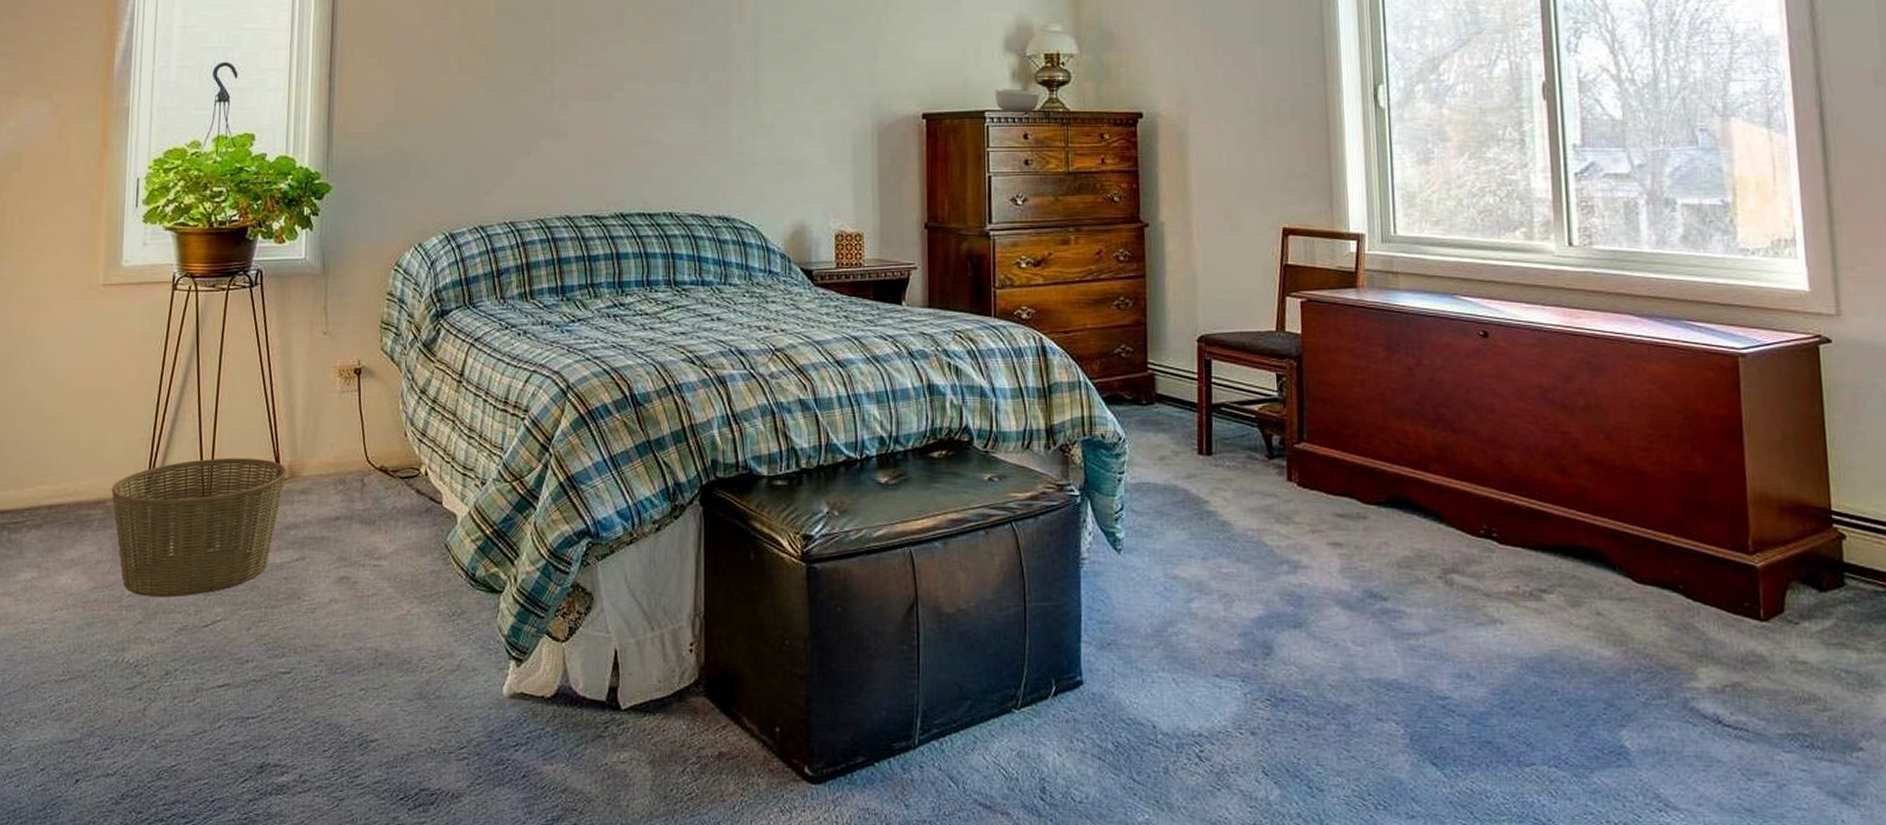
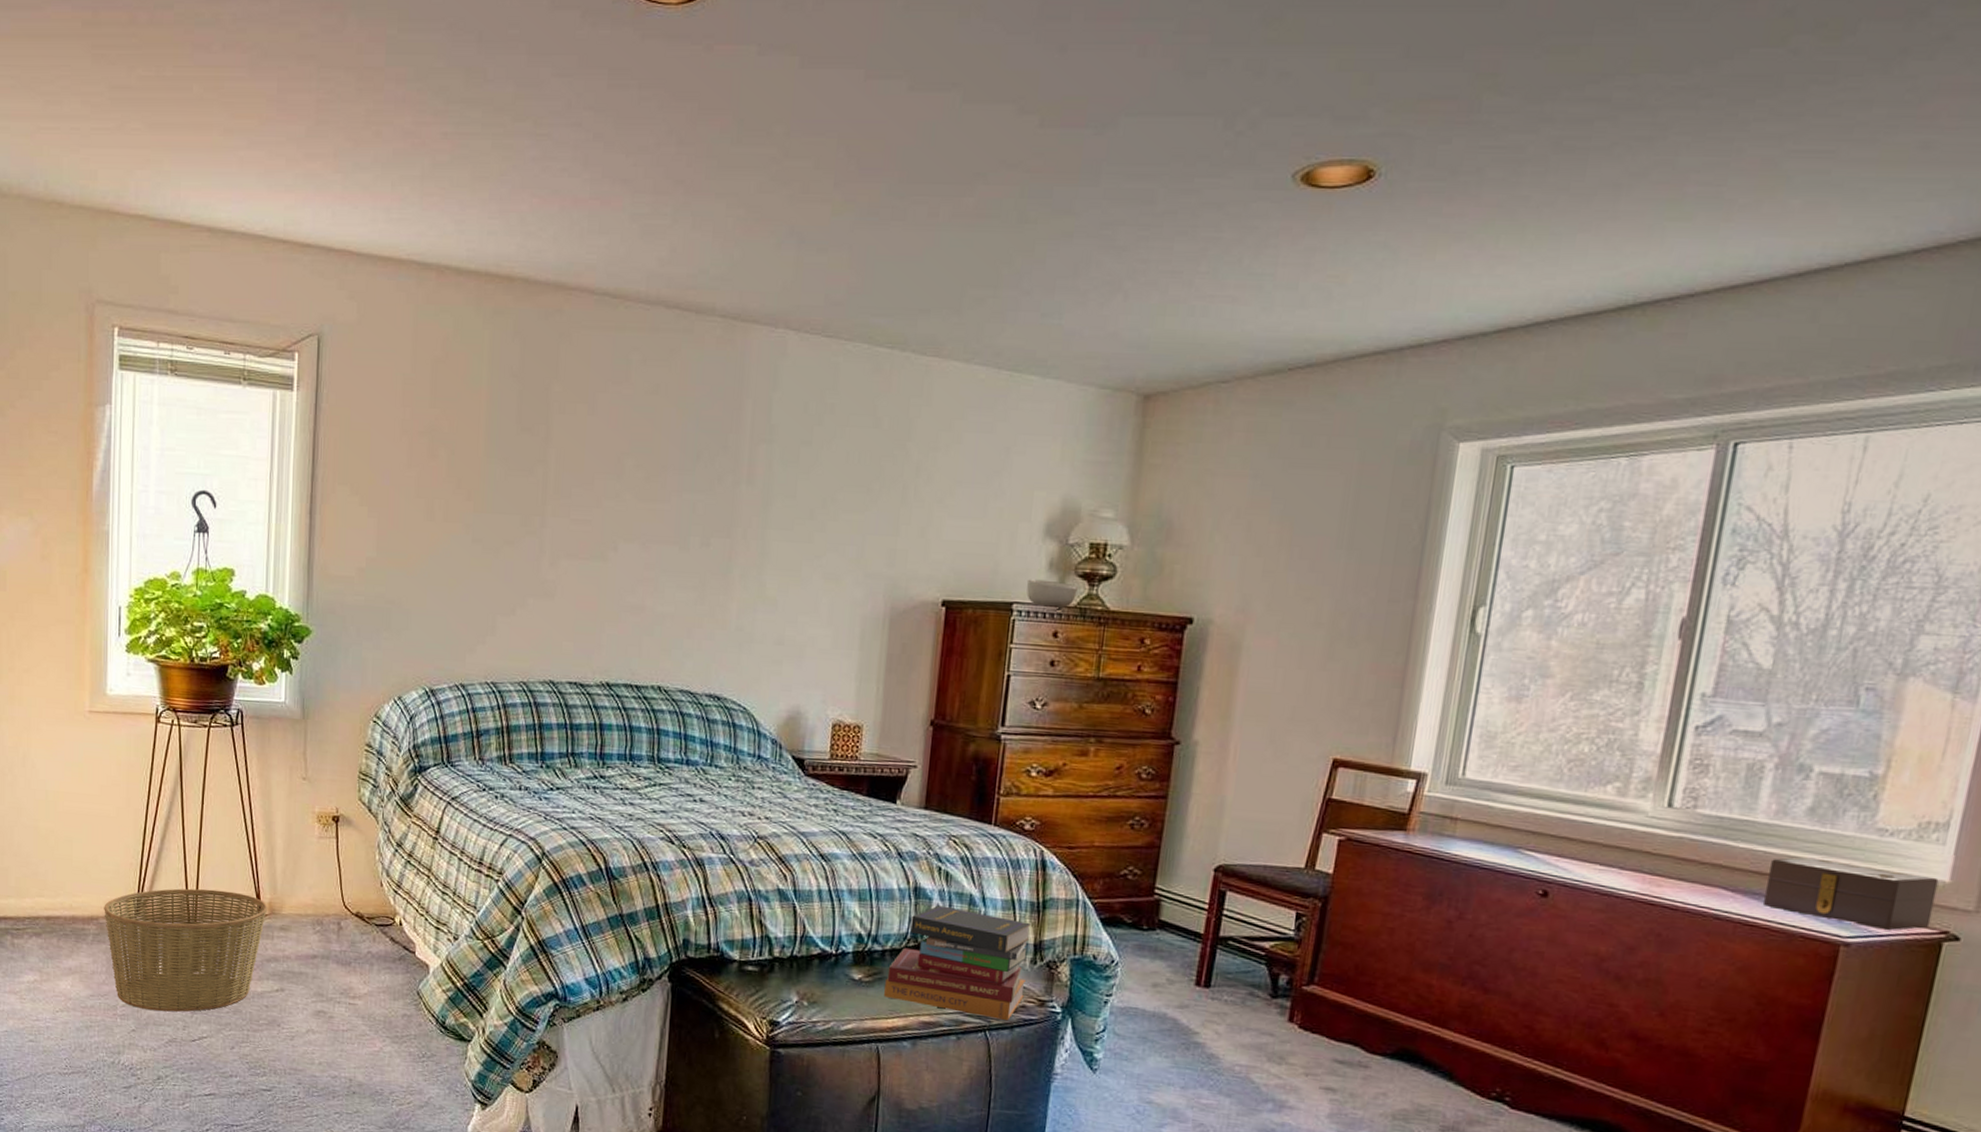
books: none [911,400,1043,510] -> present [884,905,1032,1021]
jewelry box: none [1664,280,1805,338] -> present [1763,857,1939,930]

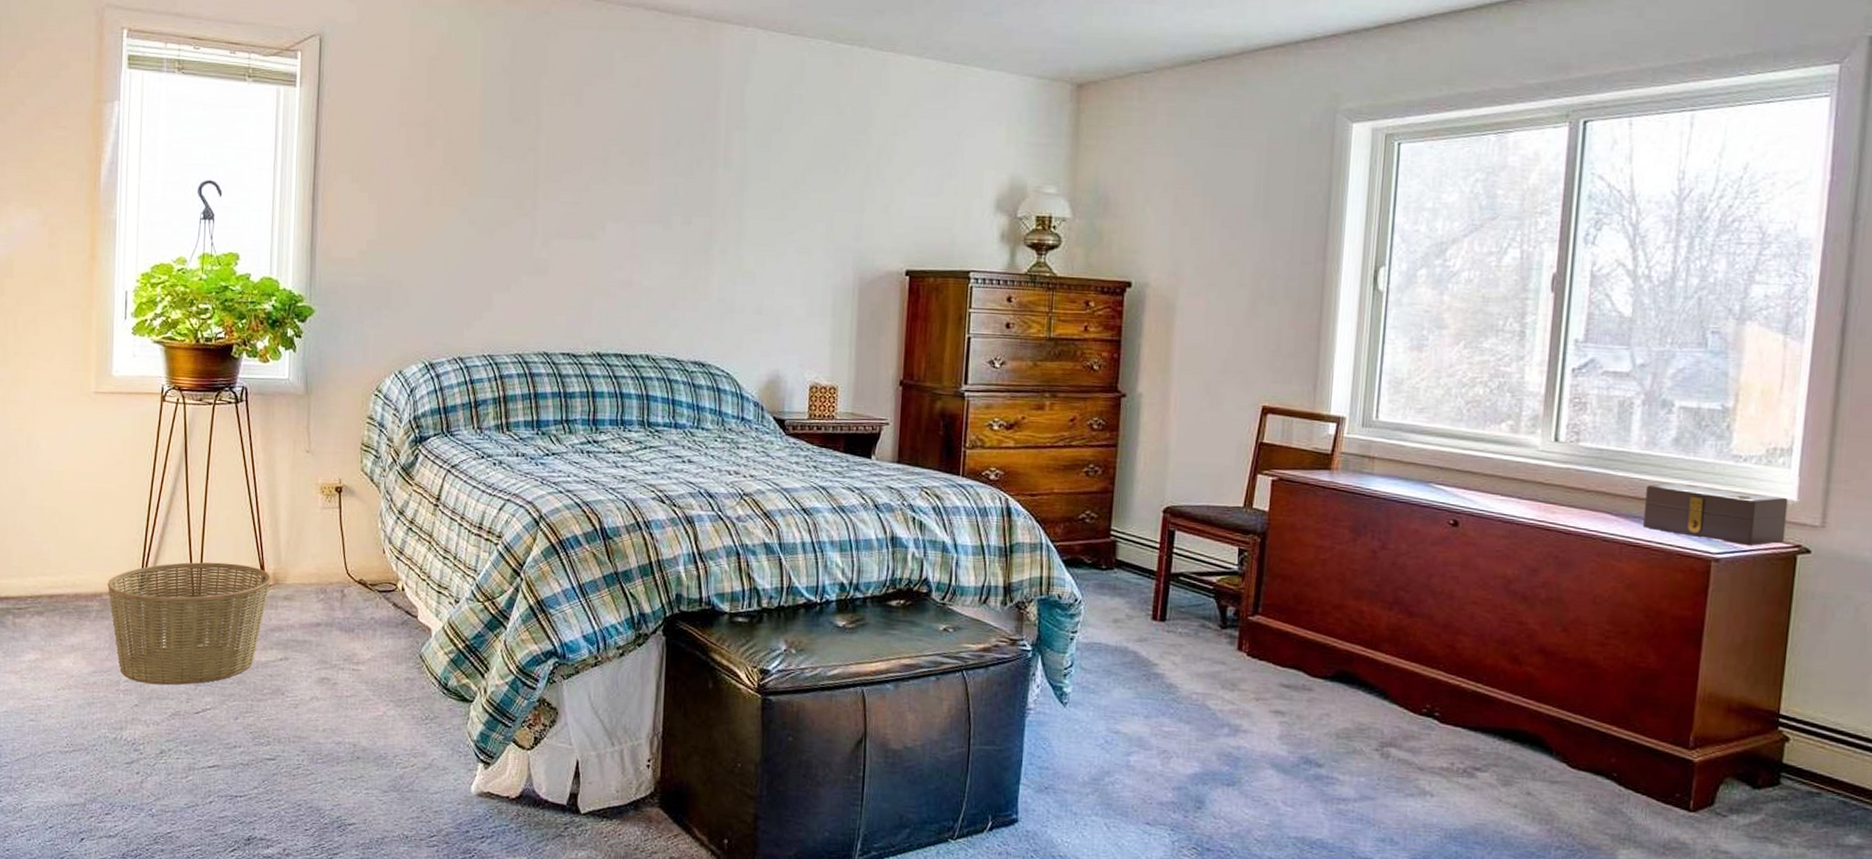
books: present [884,905,1032,1021] -> none [867,553,1000,661]
bowl: present [1026,579,1079,612] -> none [981,249,1029,279]

